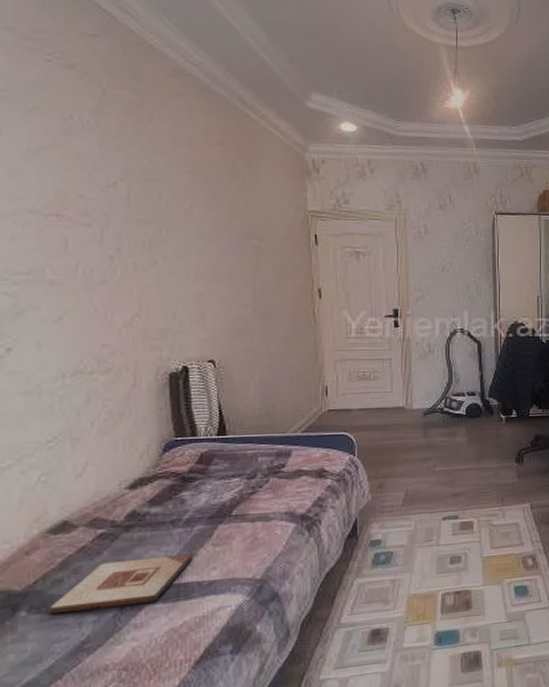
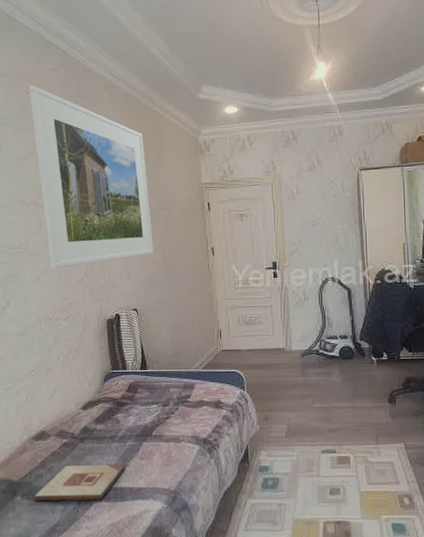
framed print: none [48,50,239,305] -> present [28,85,153,268]

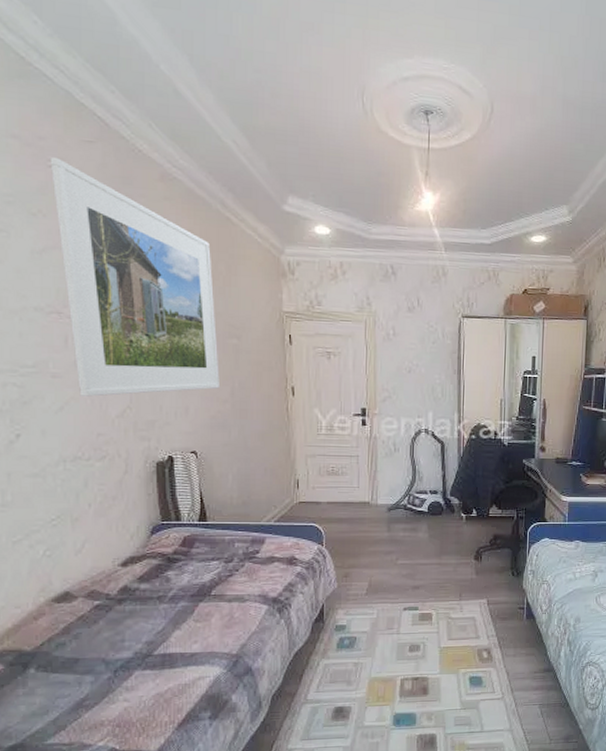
wooden plaque: present [34,463,125,502] -> none [54,627,176,674]

